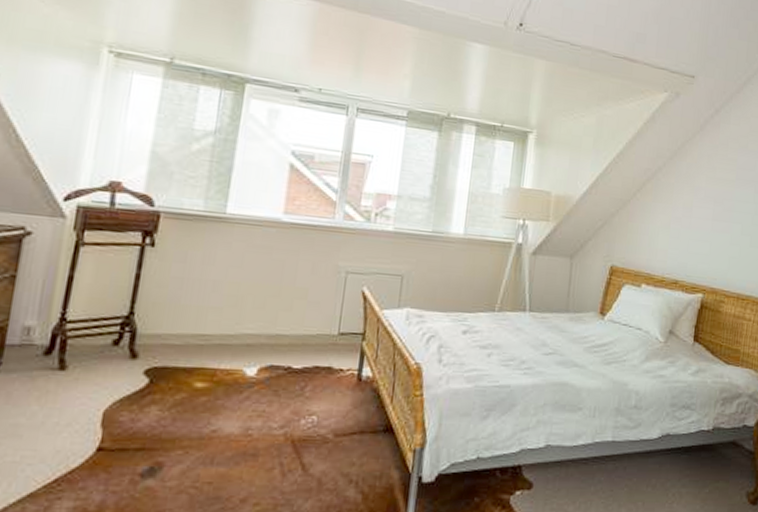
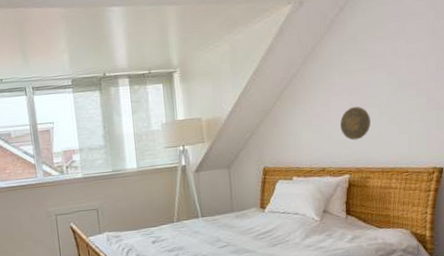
decorative plate: none [700,218,732,256] -> present [340,107,370,141]

